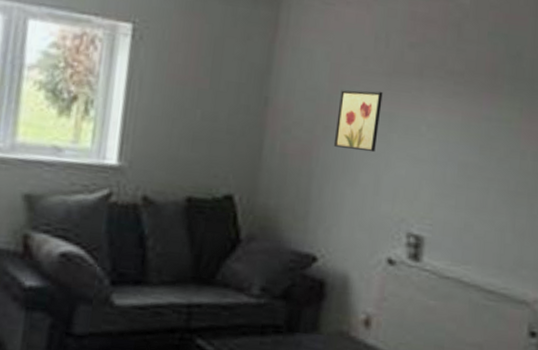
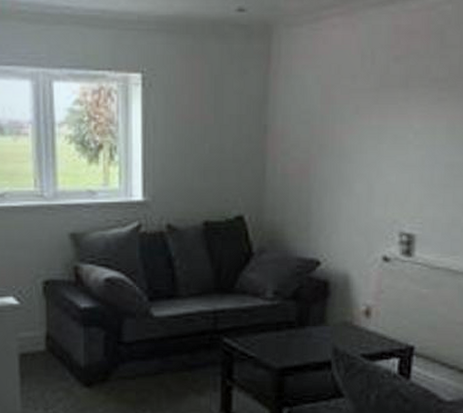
wall art: present [333,89,383,153] -> none [328,106,371,164]

